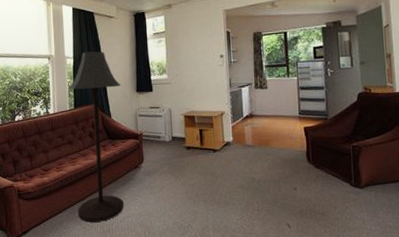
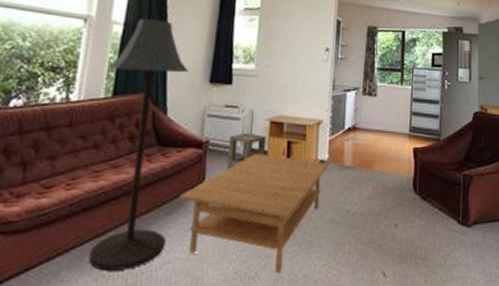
coffee table: none [128,140,234,224] -> present [178,154,329,273]
side table: none [156,125,184,153] -> present [226,132,267,171]

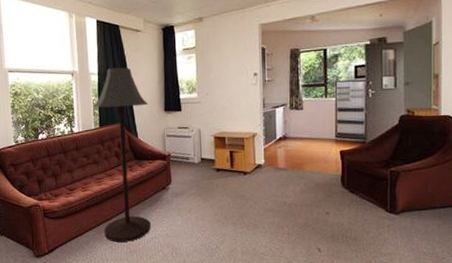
coffee table: present [178,154,329,273] -> none [155,162,265,246]
side table: present [226,132,267,171] -> none [184,146,214,175]

